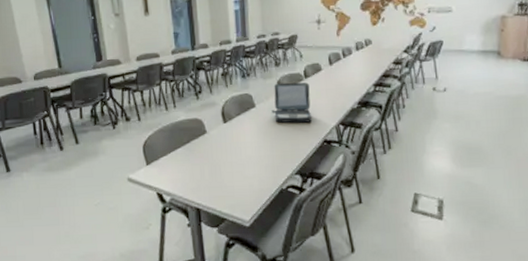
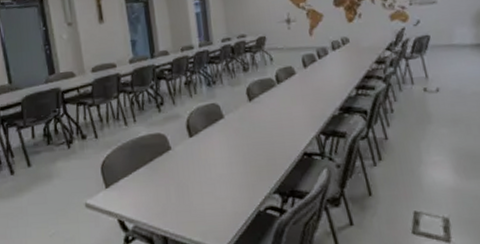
laptop: present [272,82,312,123] -> none [242,88,288,135]

